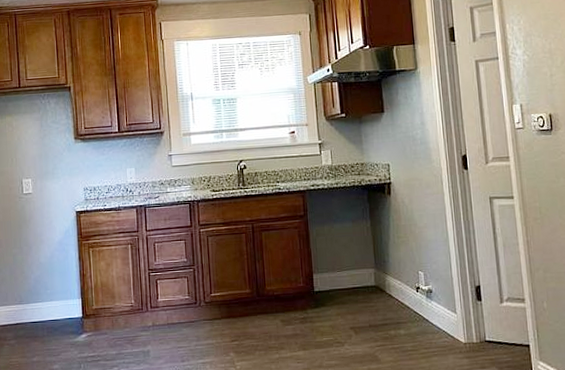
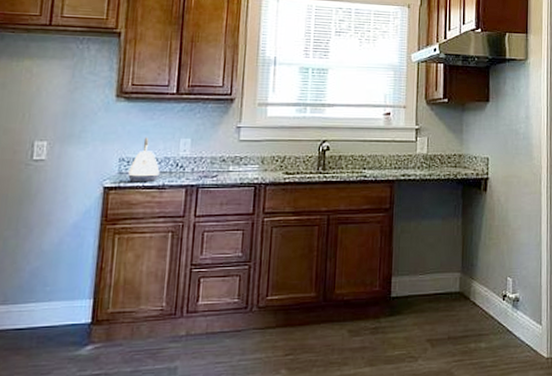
kettle: none [92,169,115,206] -> present [128,137,160,183]

